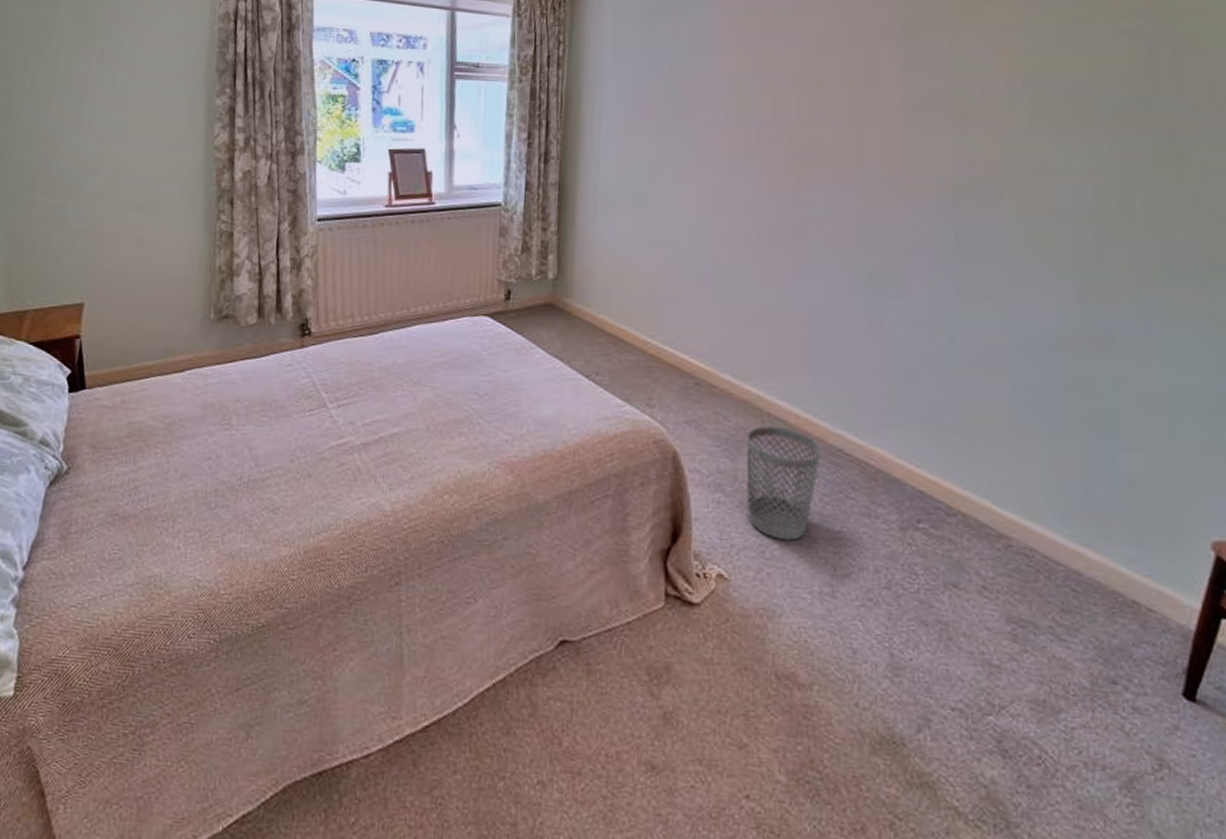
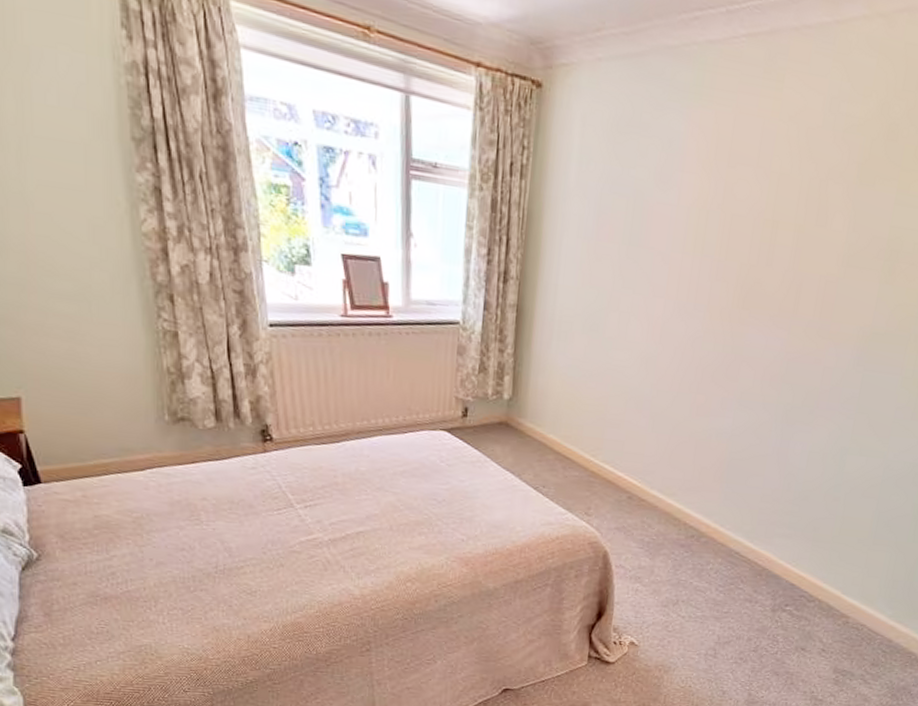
wastebasket: present [746,426,822,541] -> none [658,533,724,619]

